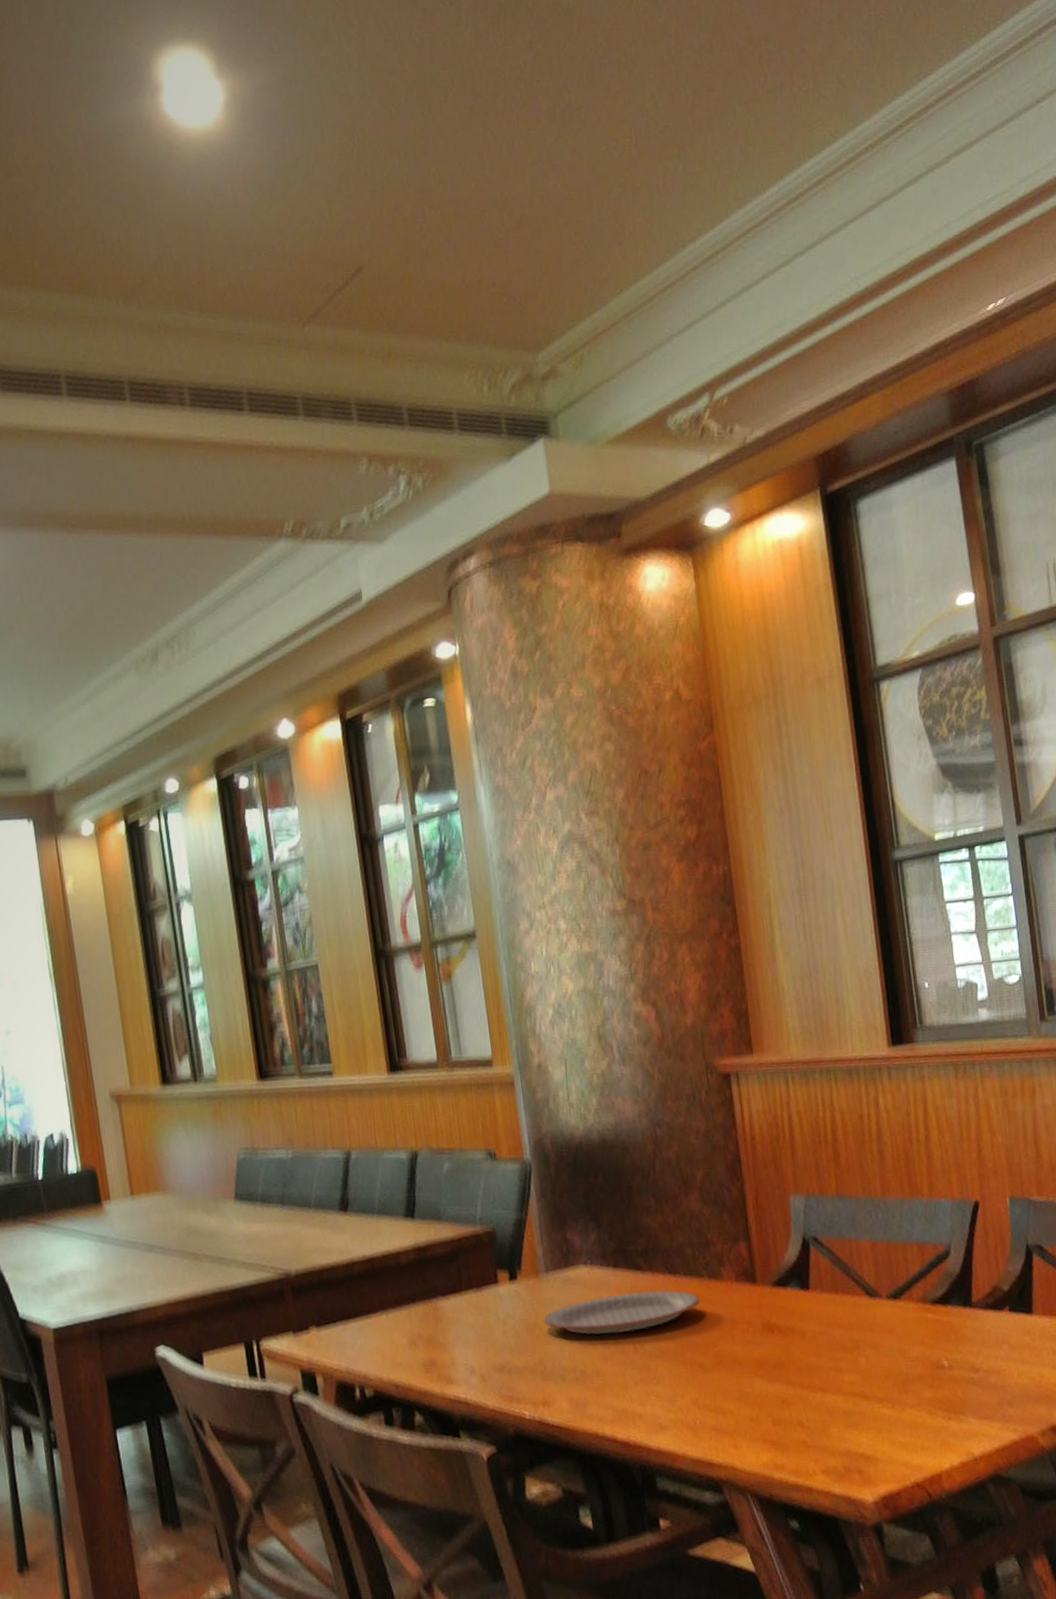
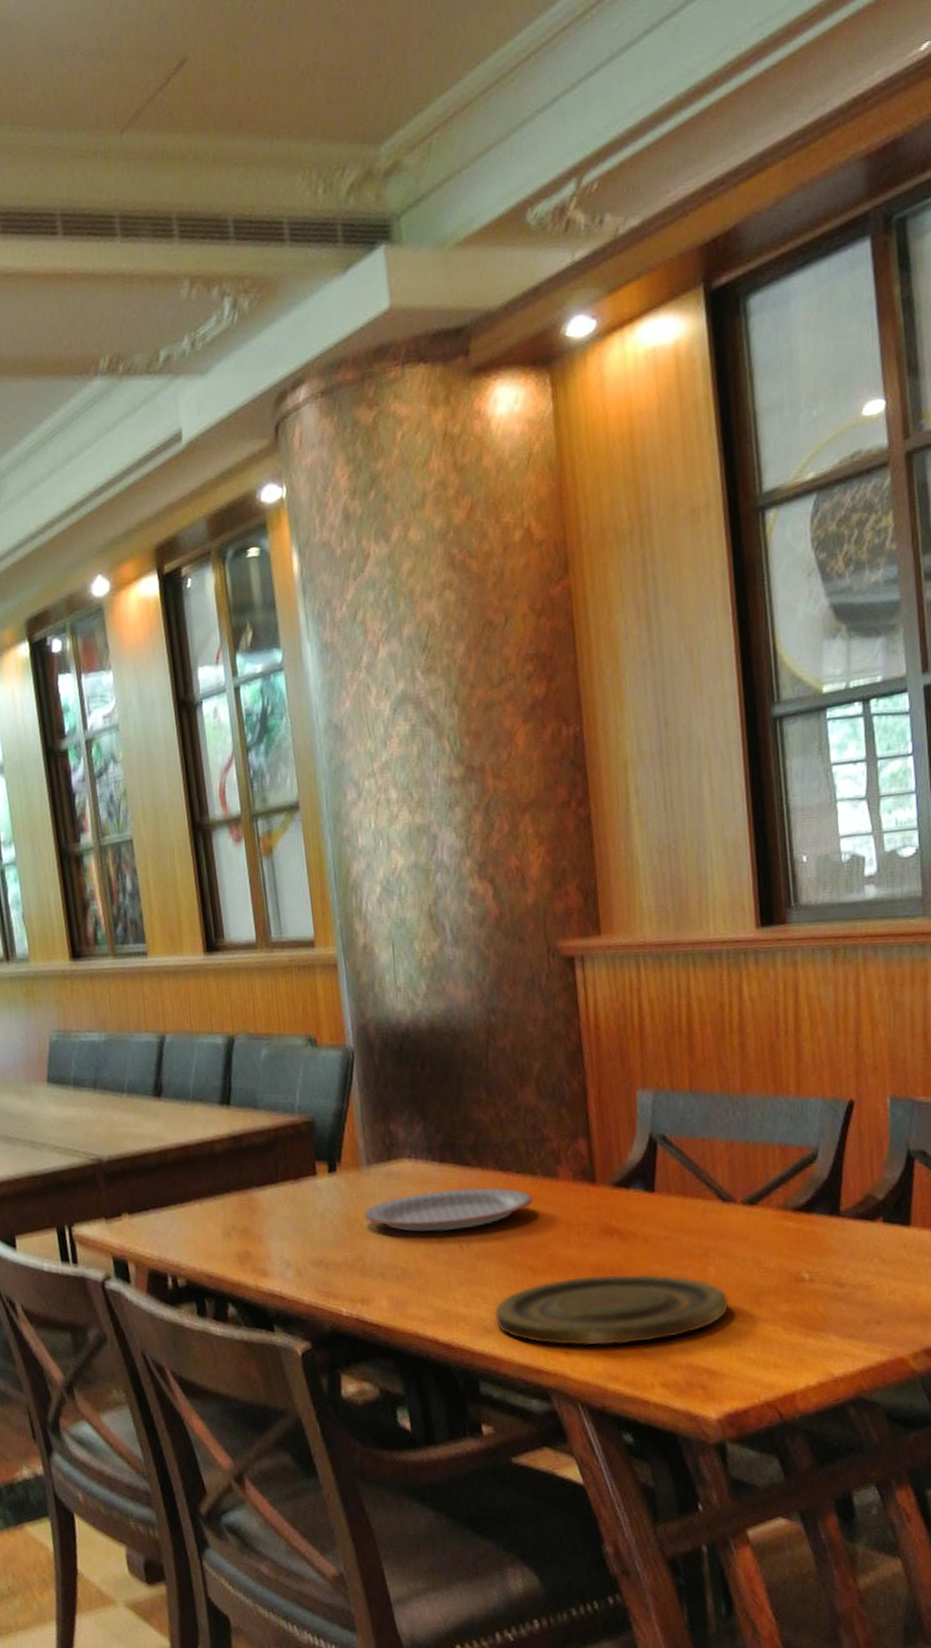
plate: none [667,1366,880,1439] -> present [494,1273,729,1347]

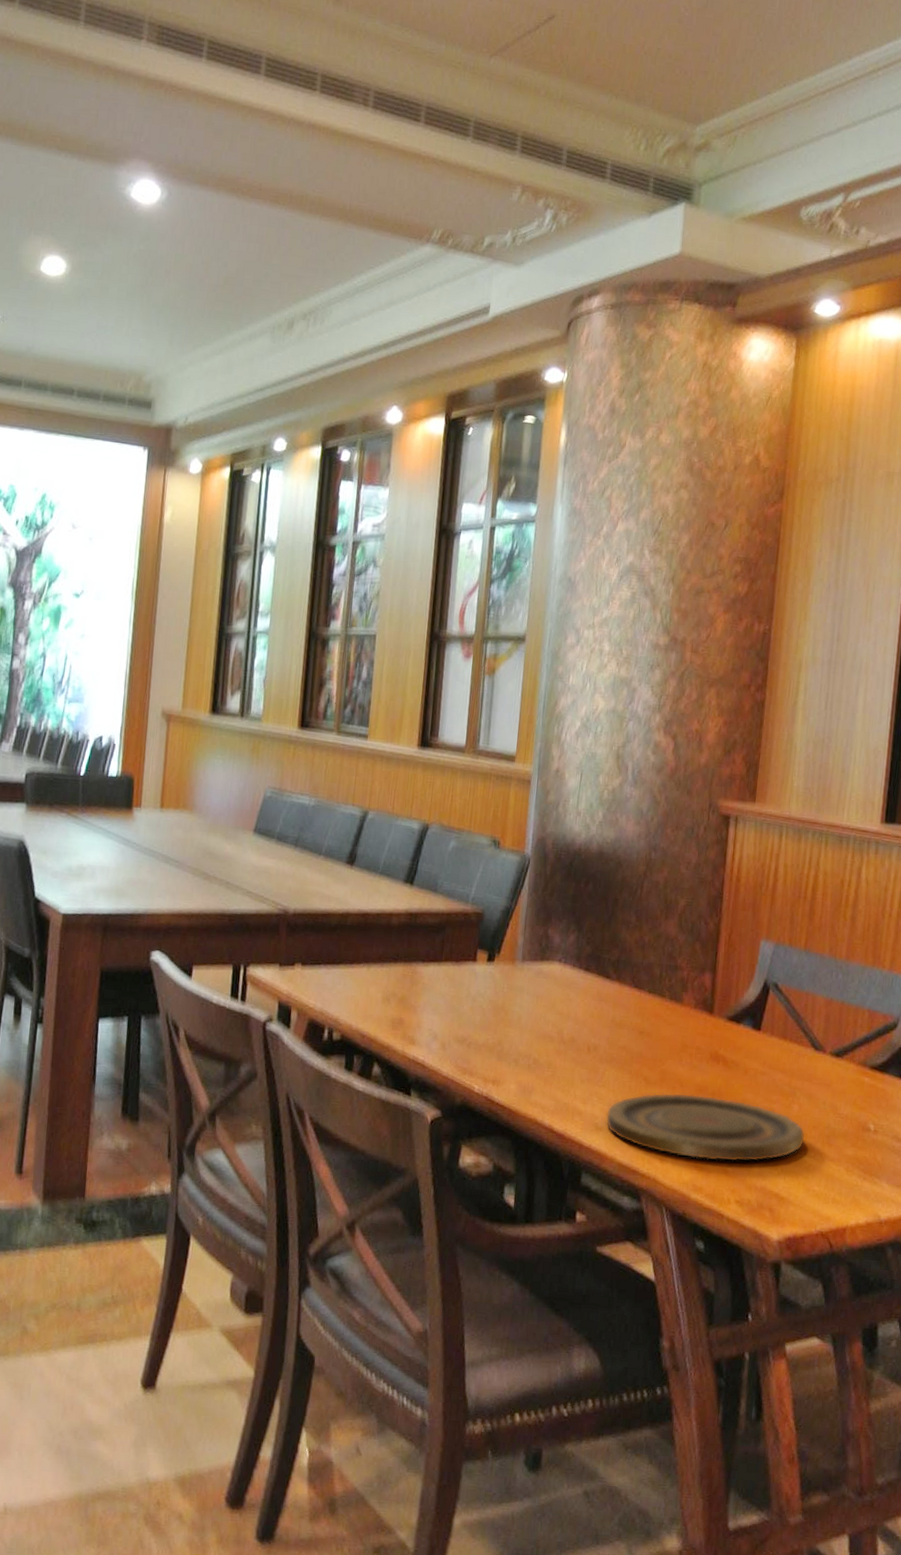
plate: present [363,1188,533,1232] -> none [510,994,658,1034]

